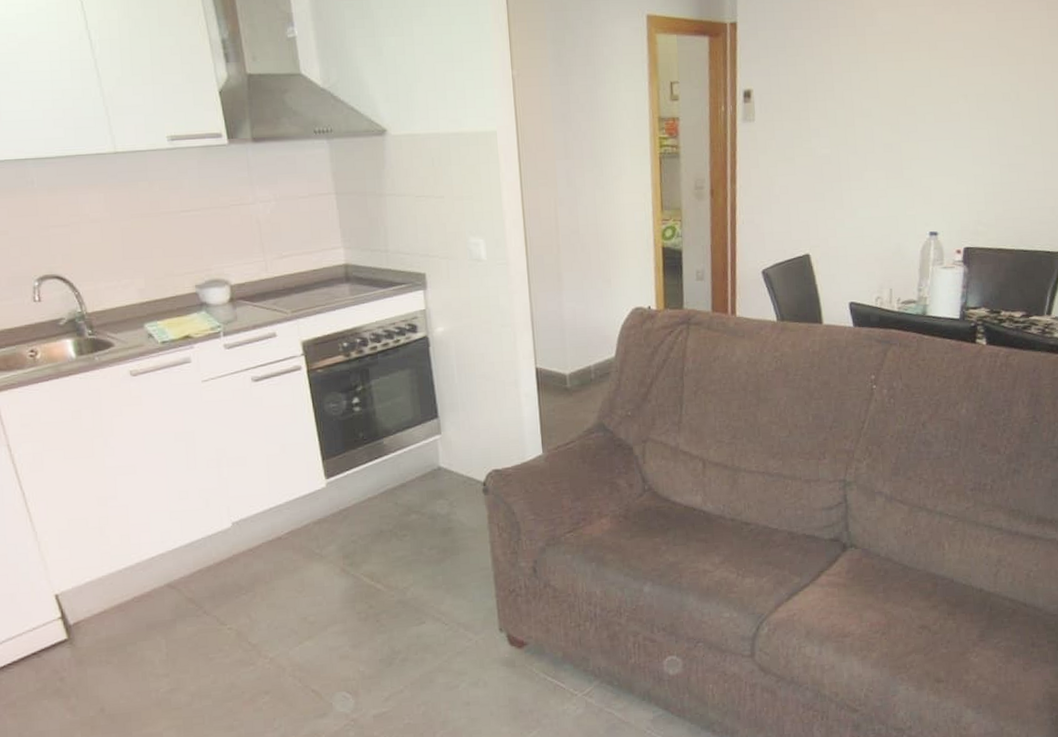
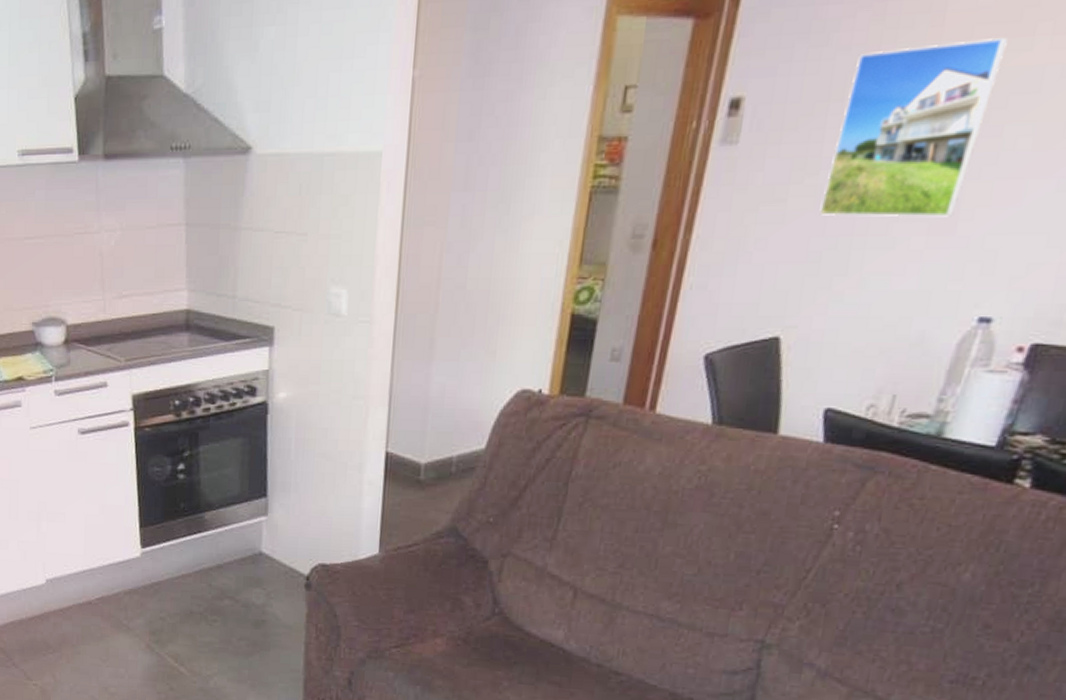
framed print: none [816,52,905,169] -> present [819,38,1008,217]

